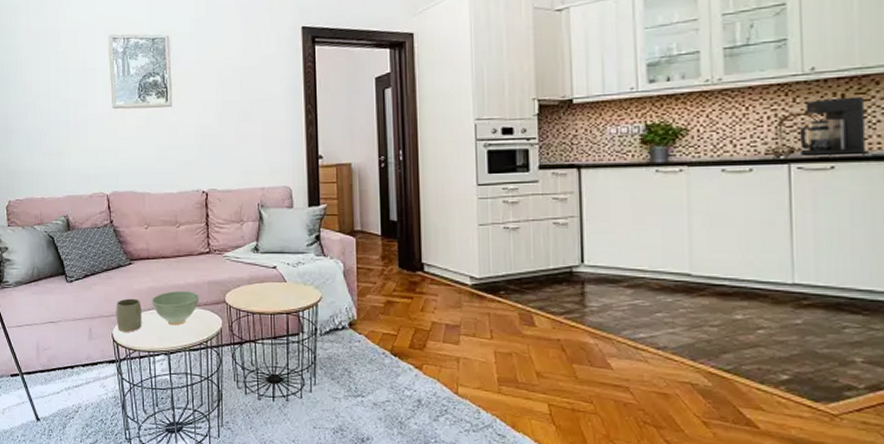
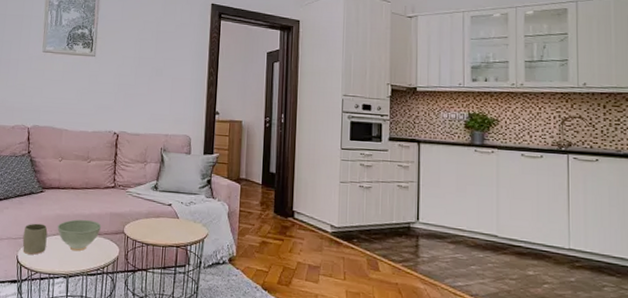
coffee maker: present [800,96,867,157] -> none [575,107,620,153]

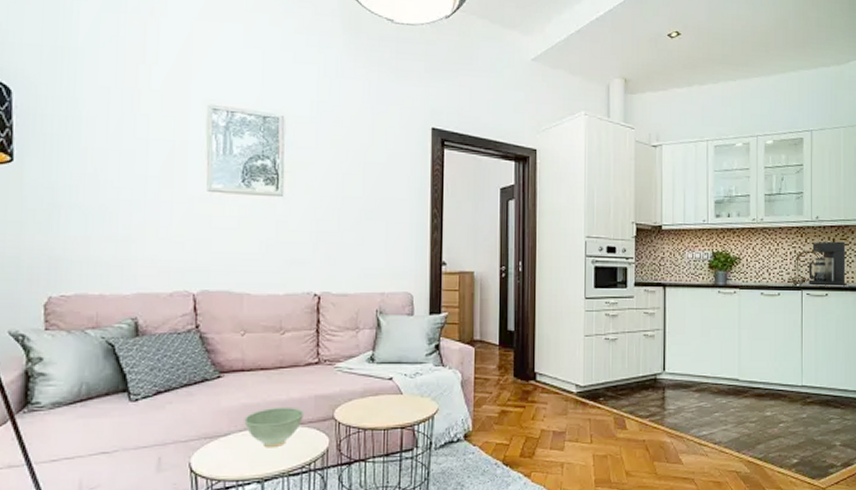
mug: present [22,223,48,255] -> none [196,418,231,459]
coffee maker: none [575,107,620,153] -> present [809,241,846,286]

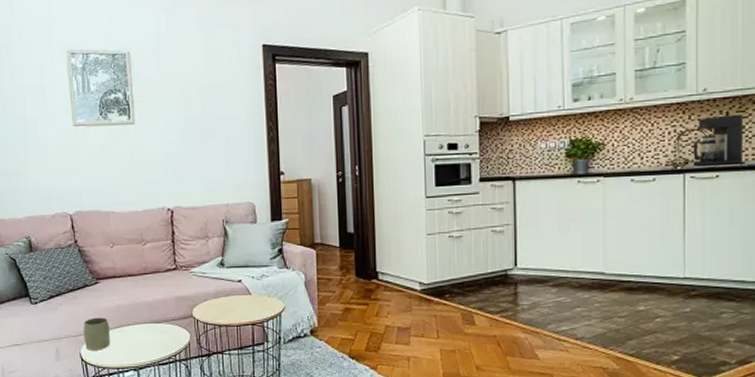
mug: none [196,418,231,459] -> present [83,317,110,351]
bowl: present [244,406,305,448] -> none [119,307,168,342]

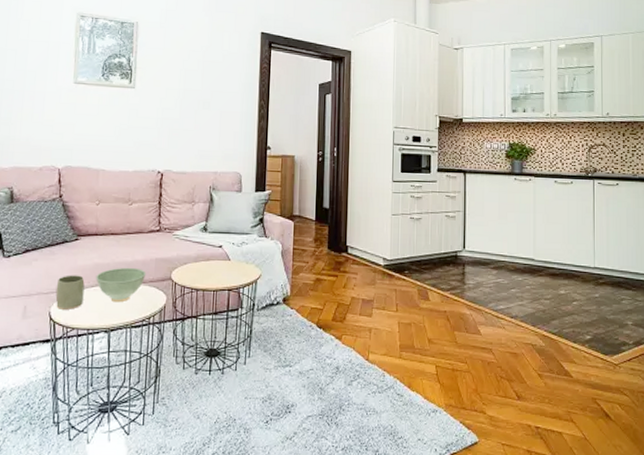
bowl: none [119,307,168,342] -> present [96,267,146,303]
coffee maker: present [693,114,744,167] -> none [600,135,636,177]

